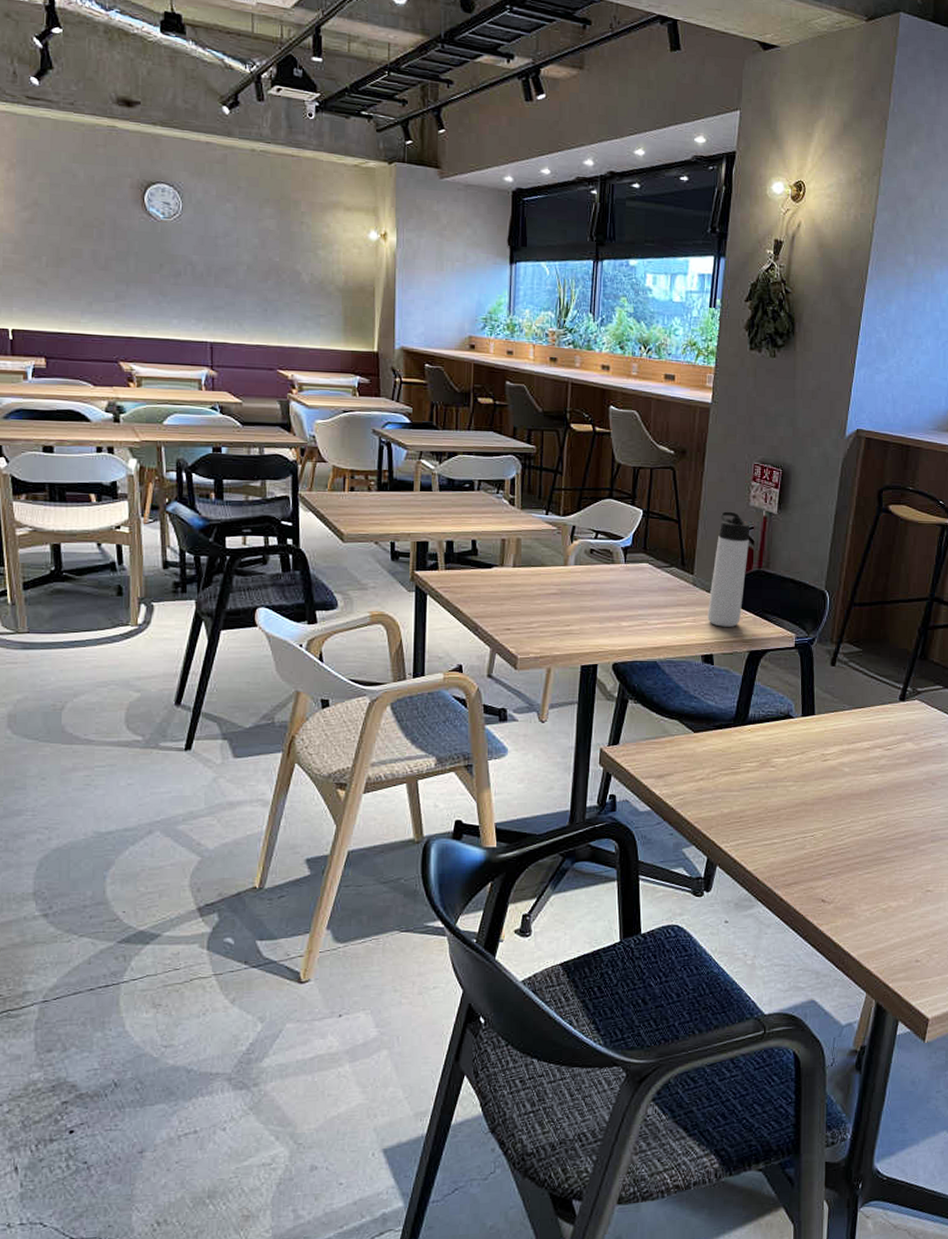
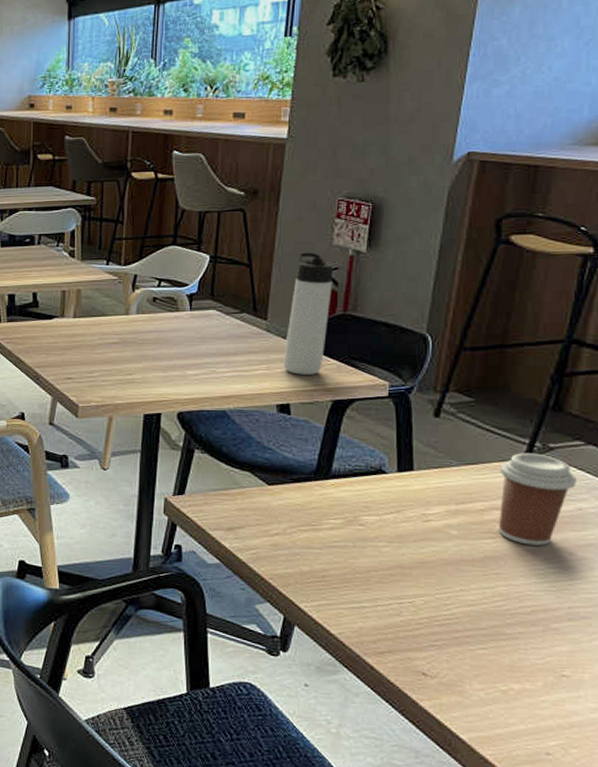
coffee cup: none [880,697,937,778] -> present [498,453,577,546]

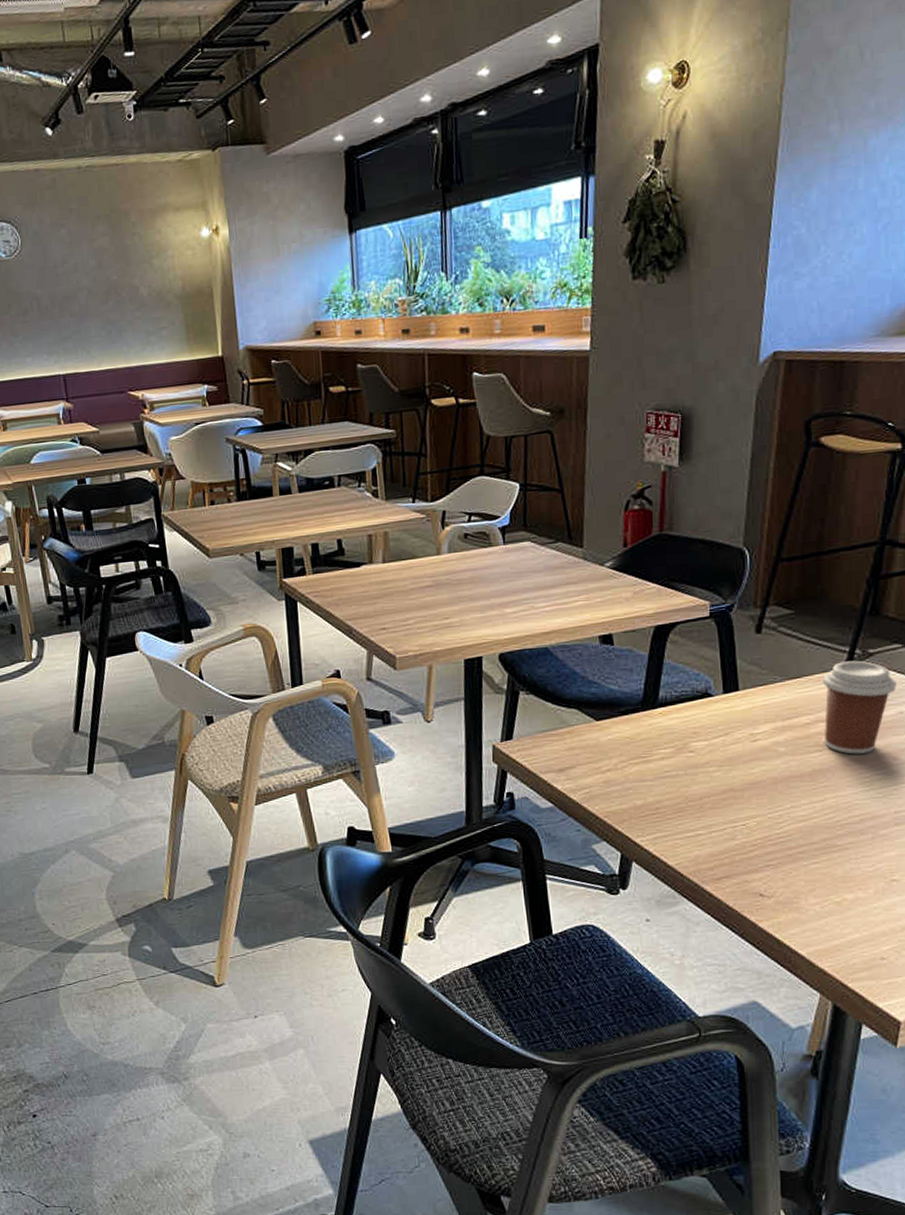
thermos bottle: present [283,252,334,375] -> none [602,471,647,603]

